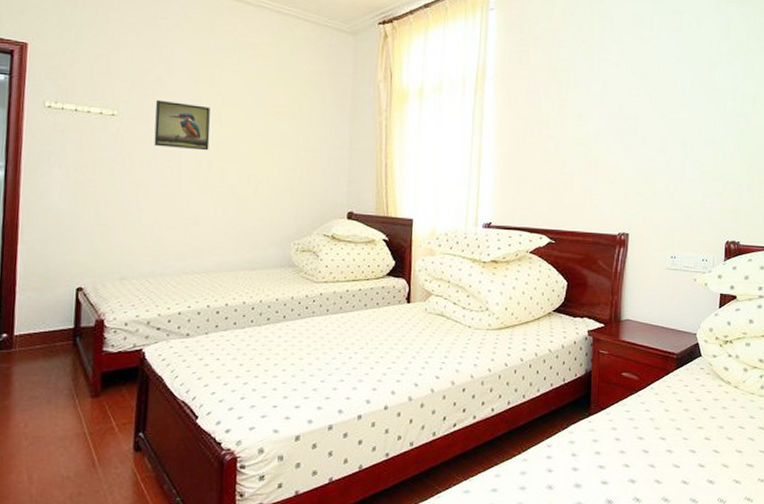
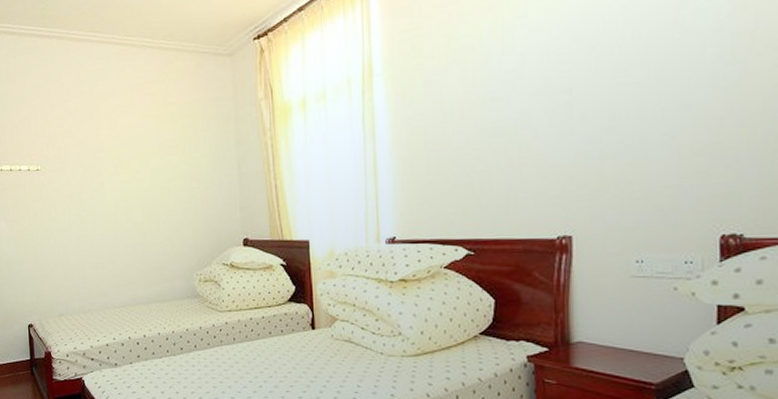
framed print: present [154,99,210,151] -> none [68,150,115,194]

